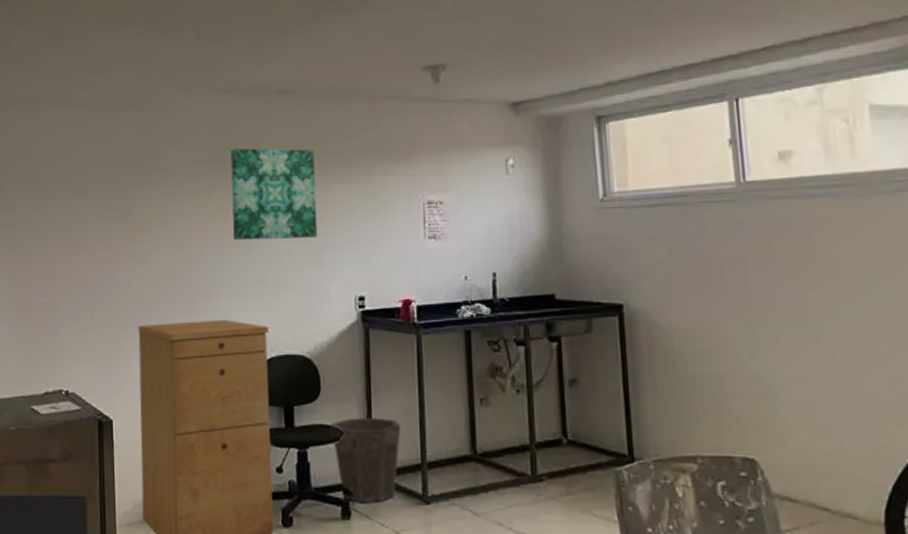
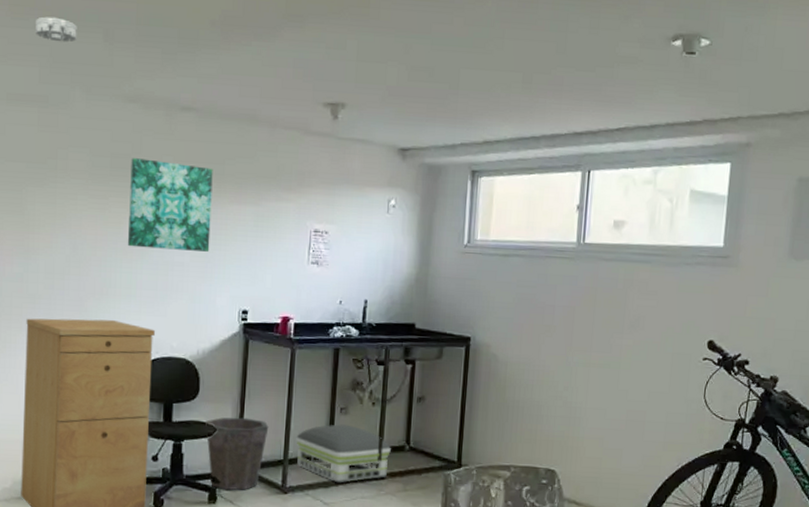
smoke detector: none [131,22,170,46] -> present [36,16,77,43]
air purifier: none [433,418,546,489] -> present [296,424,391,483]

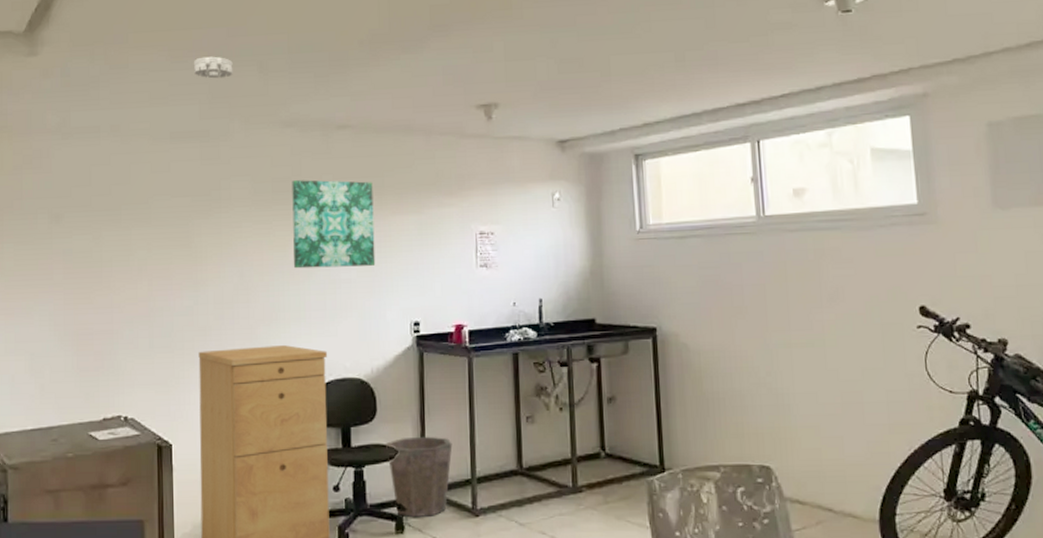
air purifier: present [296,424,391,483] -> none [482,434,586,500]

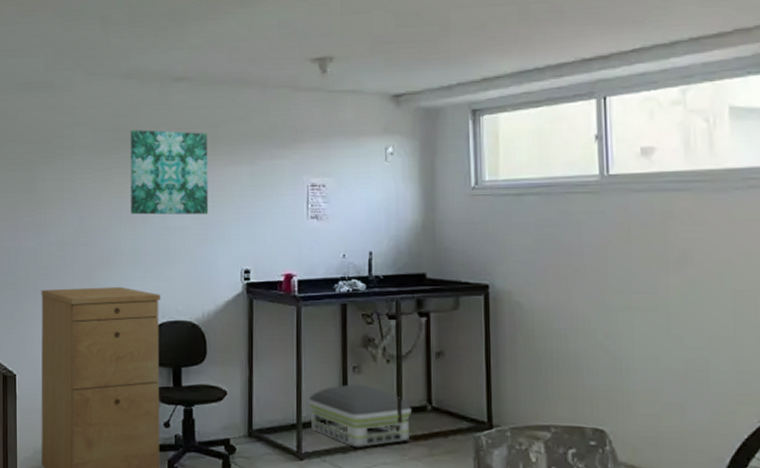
smoke detector: present [194,56,233,79] -> none [41,10,77,32]
waste bin: present [386,436,453,517] -> none [215,380,279,457]
air purifier: none [482,434,586,500] -> present [308,384,411,448]

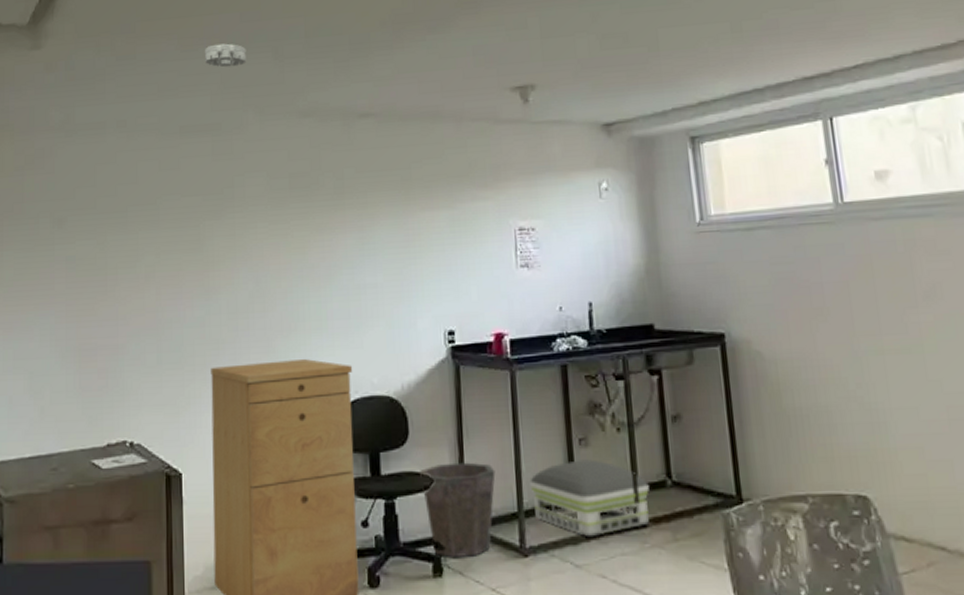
smoke detector: none [41,10,77,32] -> present [205,43,247,68]
wall art: present [130,130,209,215] -> none [311,174,404,273]
waste bin: none [215,380,279,457] -> present [420,462,496,557]

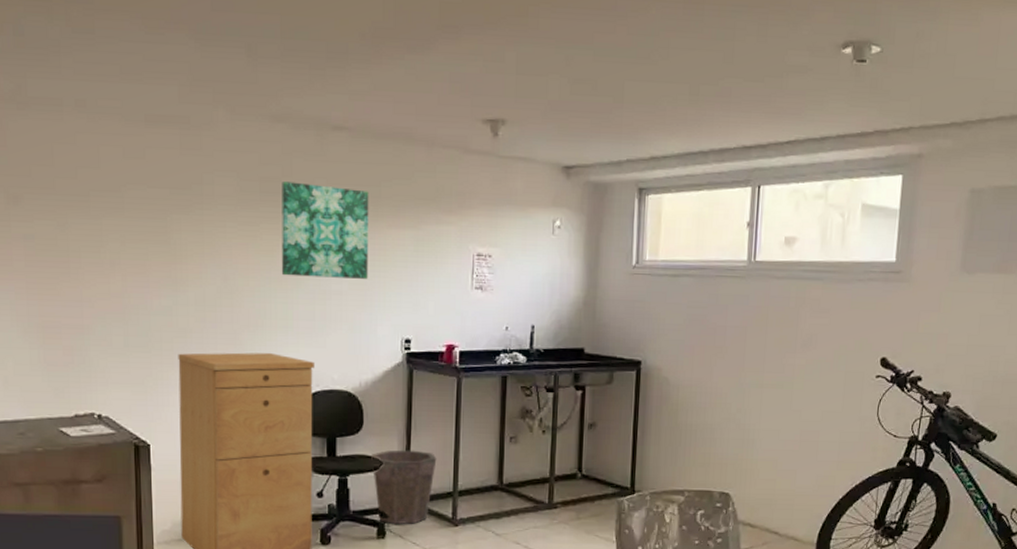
smoke detector: present [205,43,247,68] -> none [172,31,218,59]
wall art: none [311,174,404,273] -> present [281,182,369,279]
air purifier: present [530,459,649,538] -> none [465,453,563,514]

